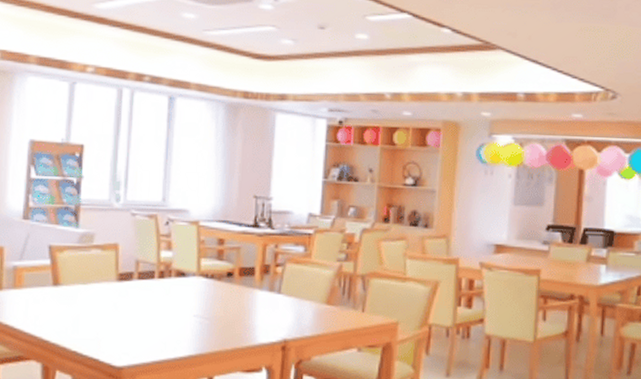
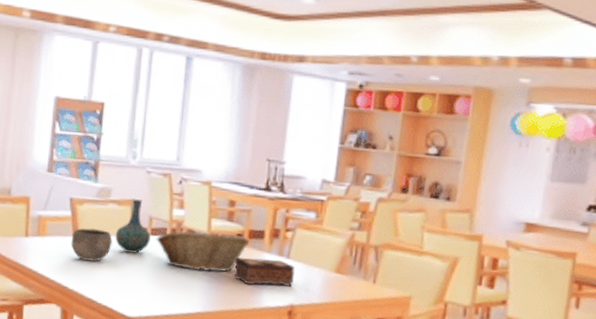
bowl: none [51,275,98,311] -> present [71,228,113,261]
vase: none [99,243,138,300] -> present [115,199,151,254]
fruit basket: none [144,272,241,313] -> present [156,230,250,272]
tissue box: none [226,295,287,324] -> present [234,257,296,287]

